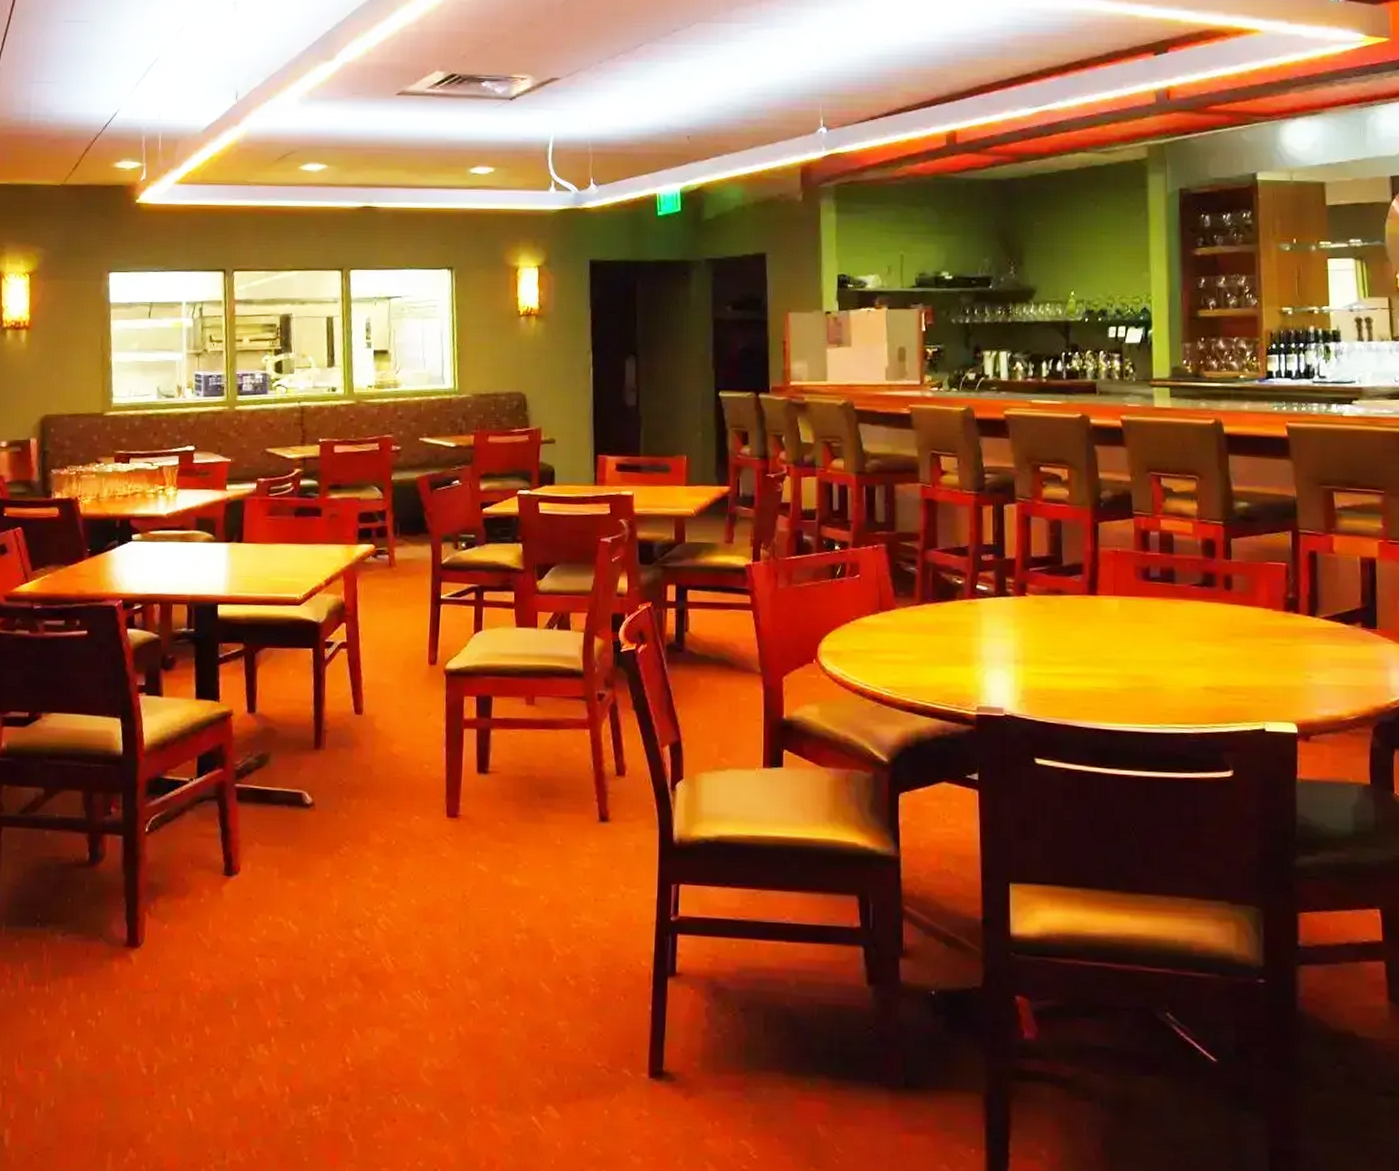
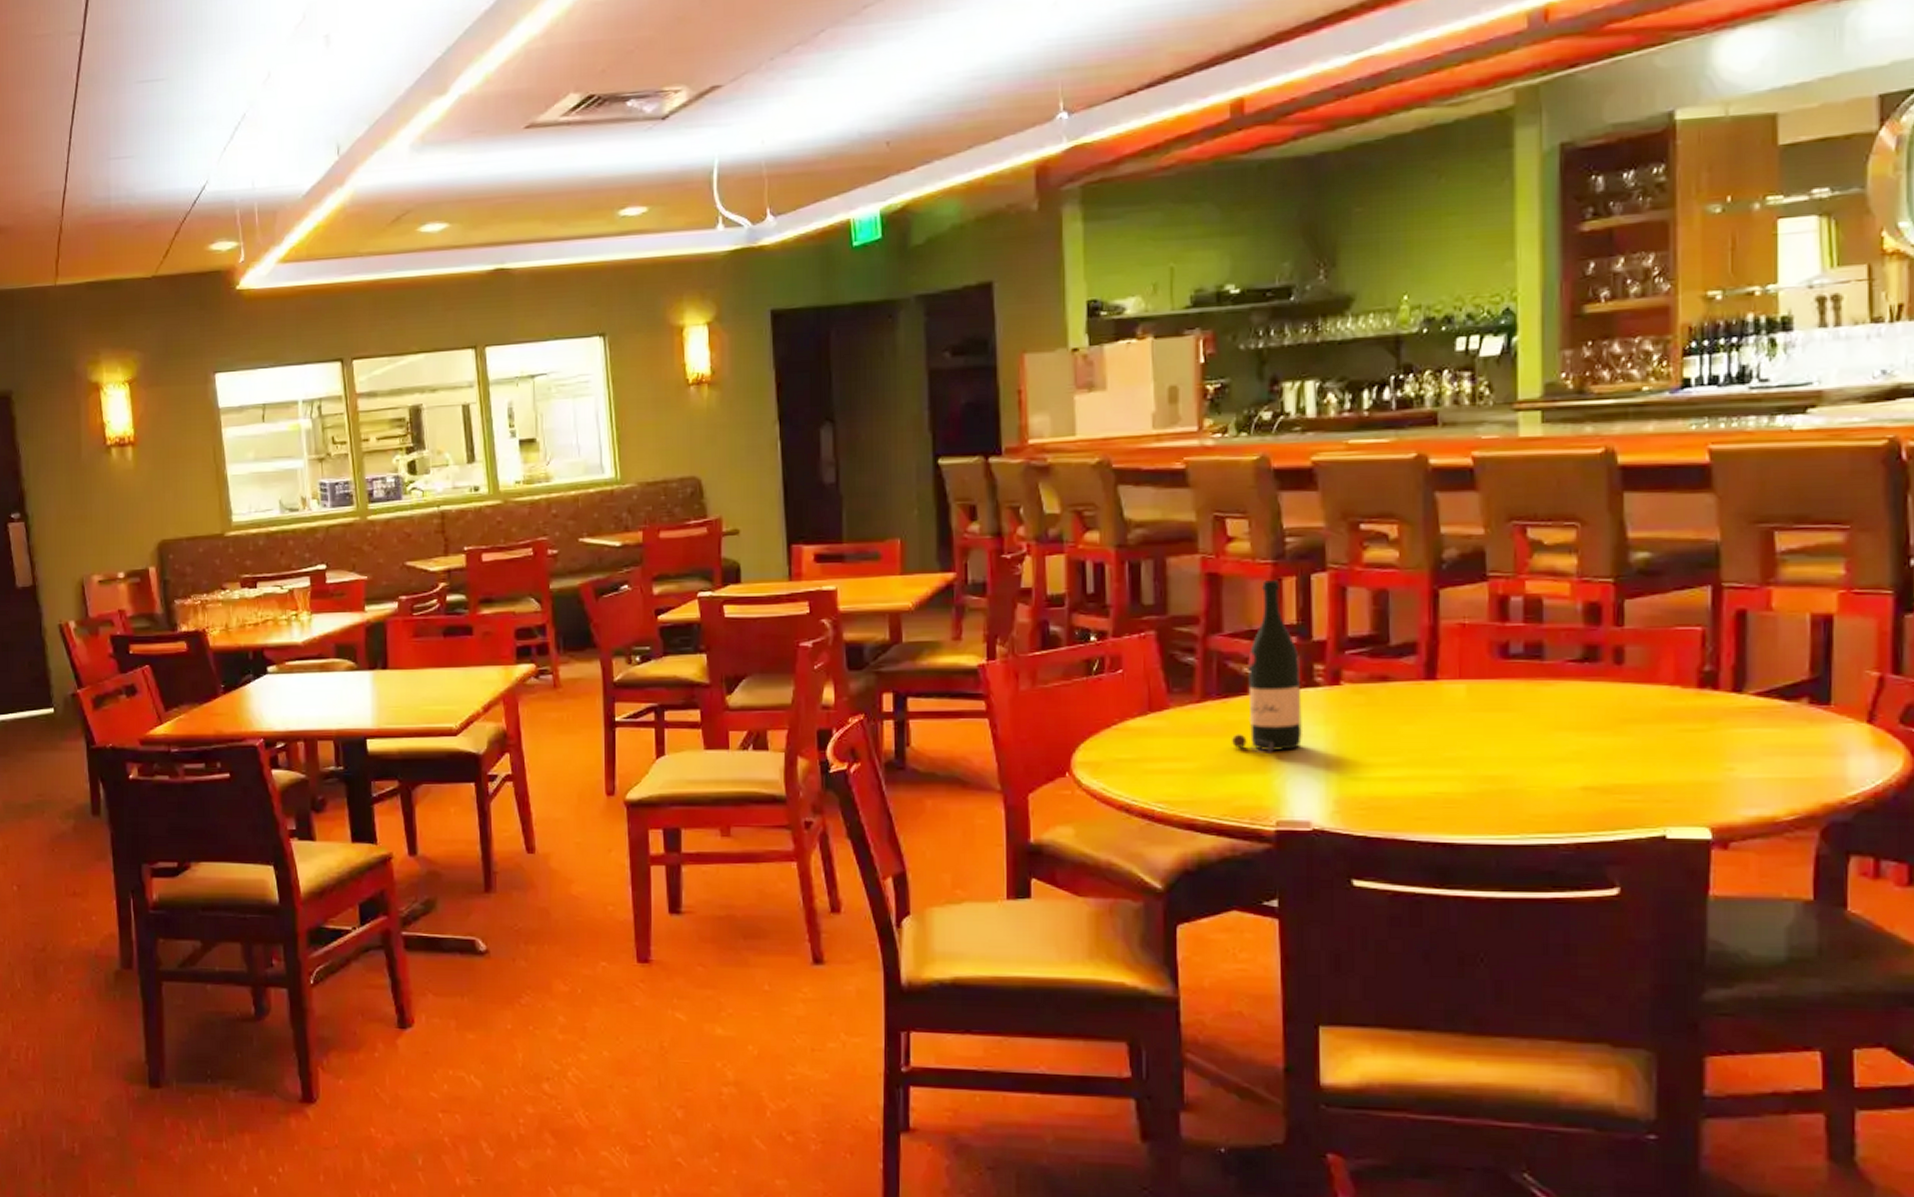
wine bottle: none [944,508,998,650] -> present [1232,580,1304,753]

